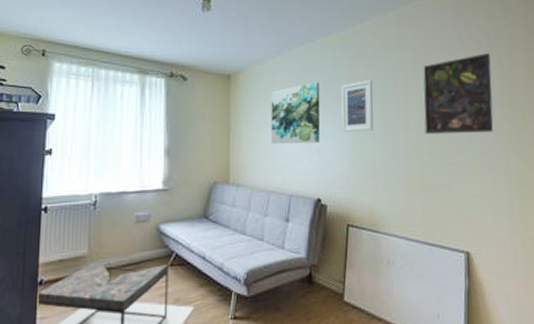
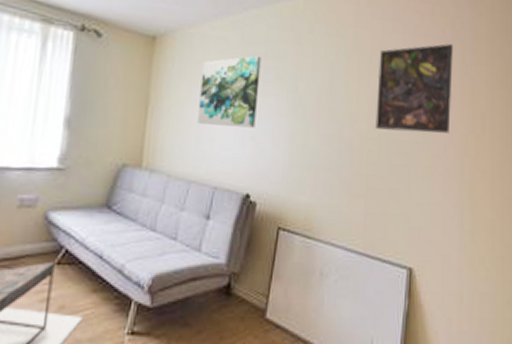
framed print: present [341,79,373,132] -> none [282,59,322,120]

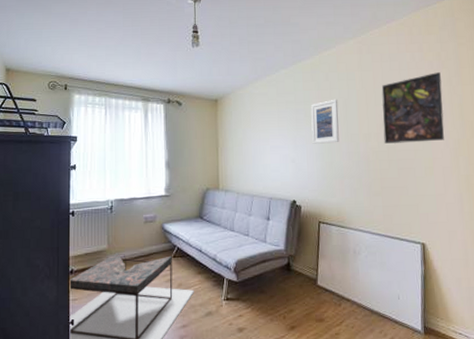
wall art: present [198,55,261,128] -> none [251,102,294,155]
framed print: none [282,59,322,120] -> present [311,99,339,144]

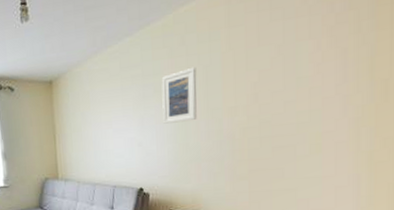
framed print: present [381,72,445,144] -> none [255,16,345,118]

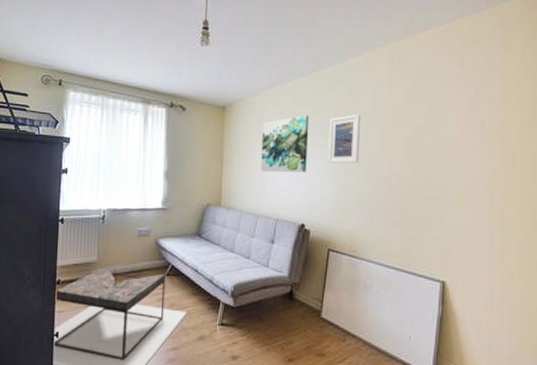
wall art: none [91,76,141,141] -> present [261,115,309,173]

